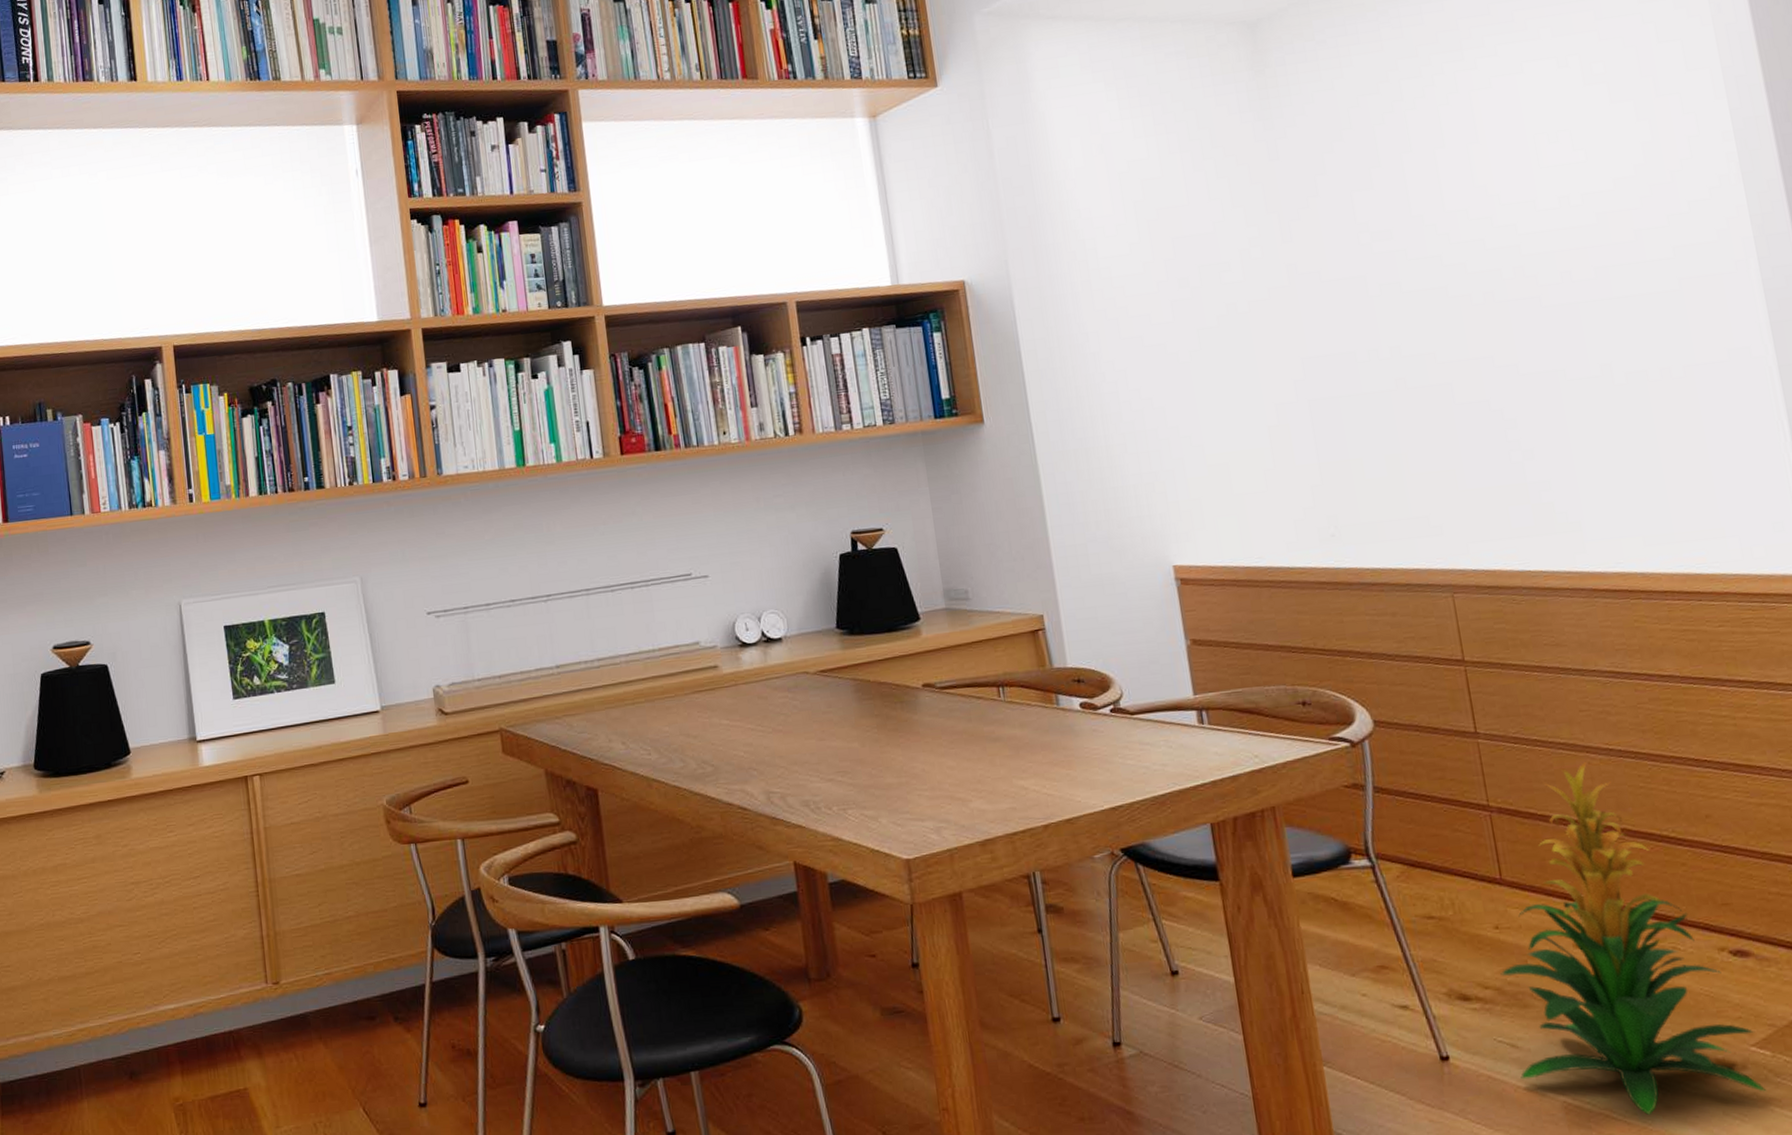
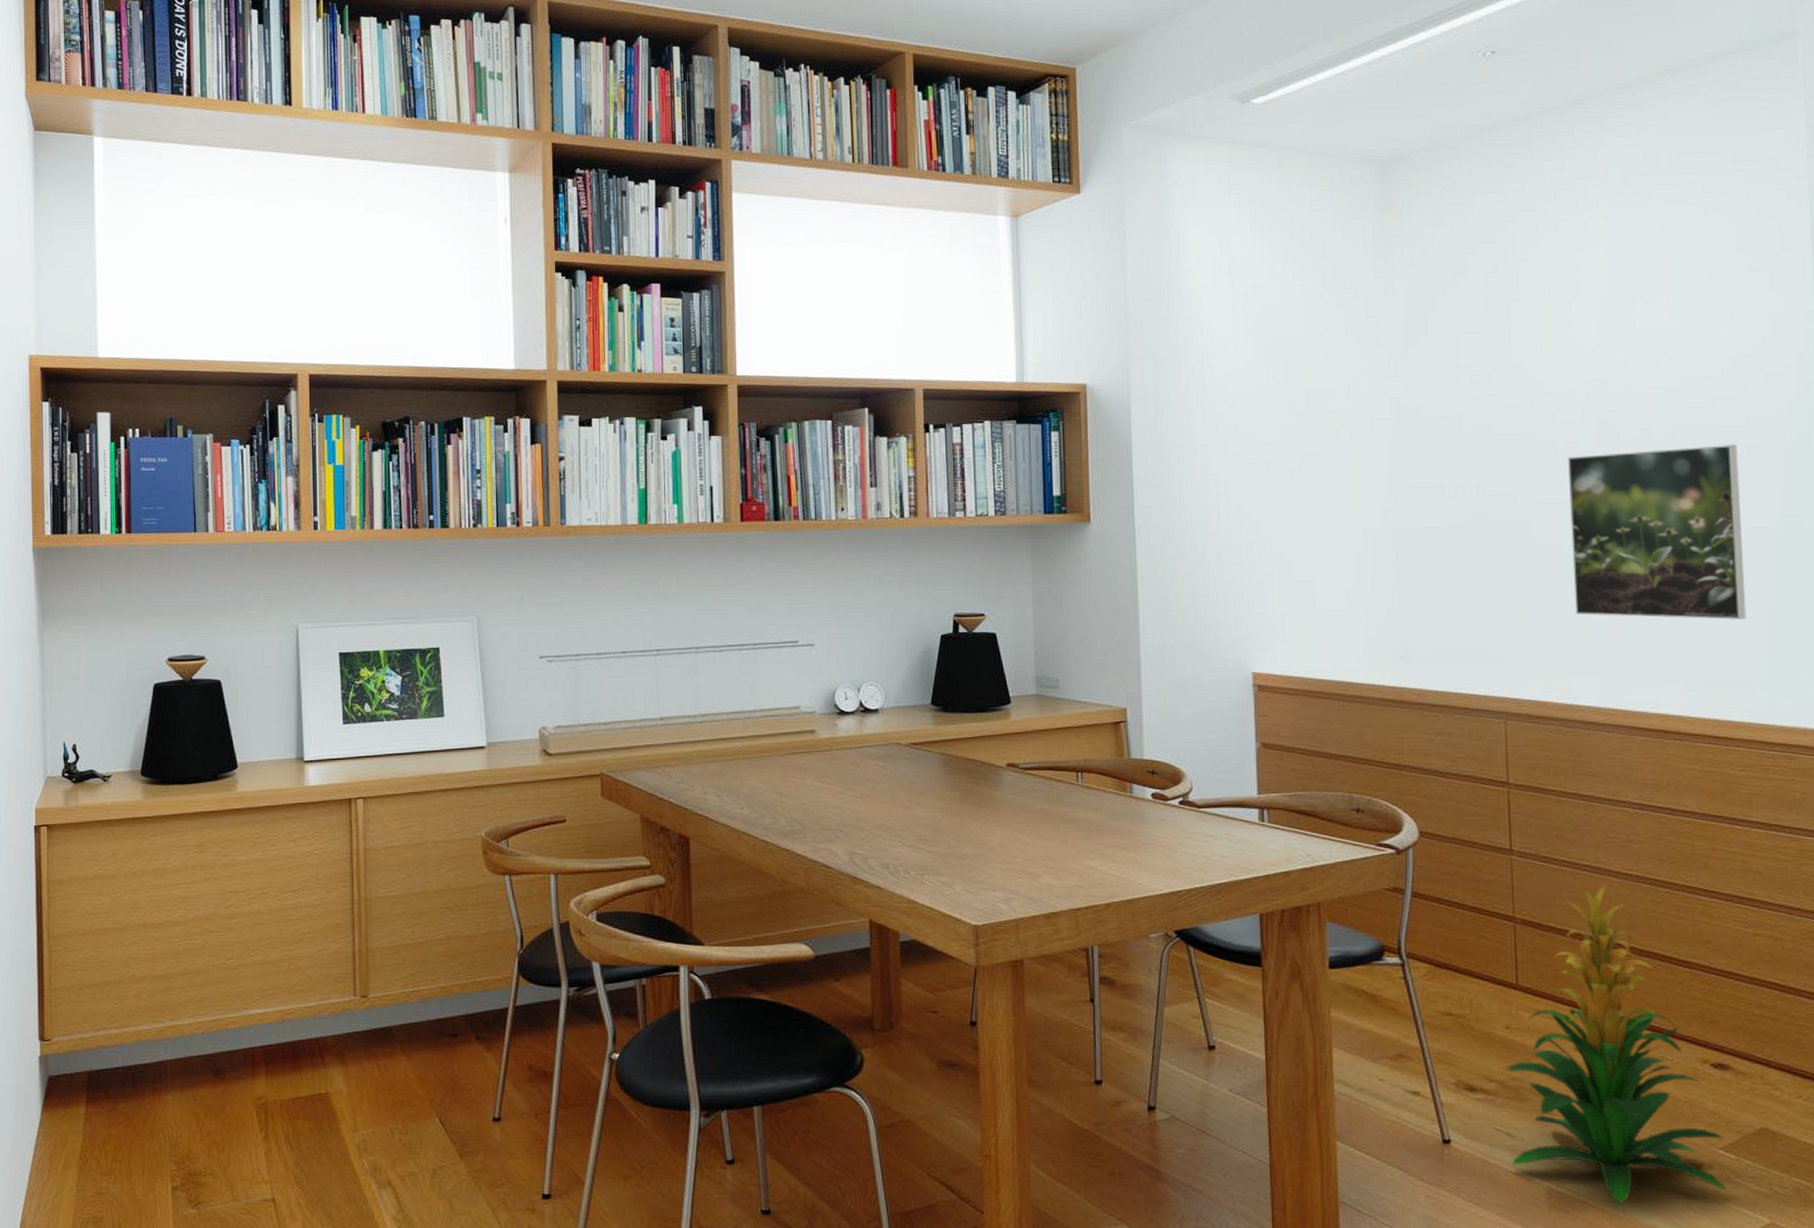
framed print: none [1485,278,1703,474] -> present [1568,444,1747,620]

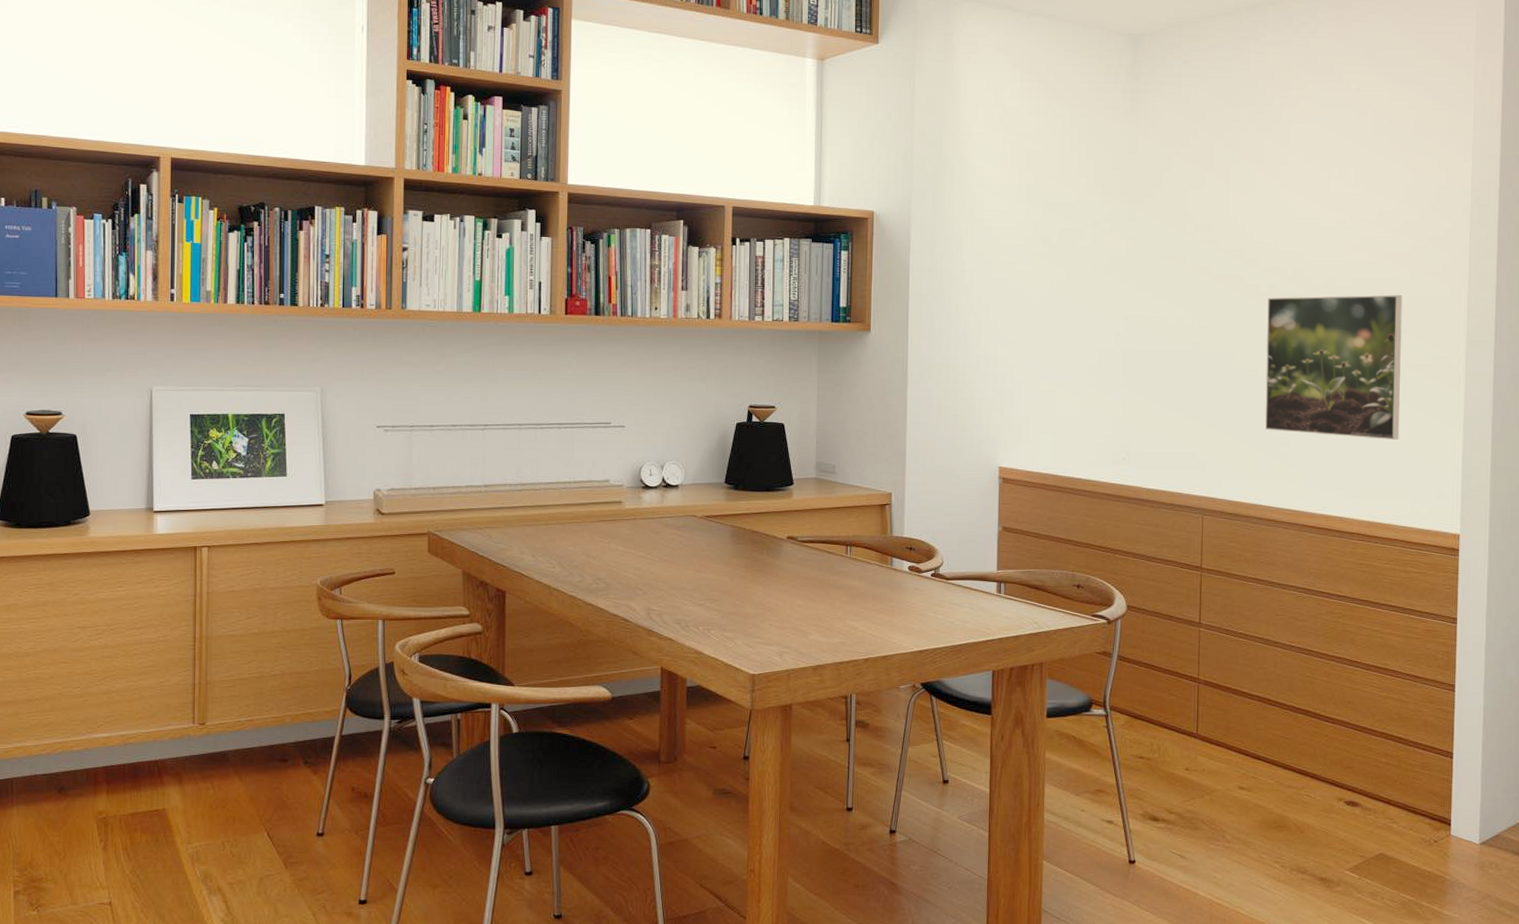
indoor plant: present [1506,883,1727,1204] -> none [1183,653,1351,913]

